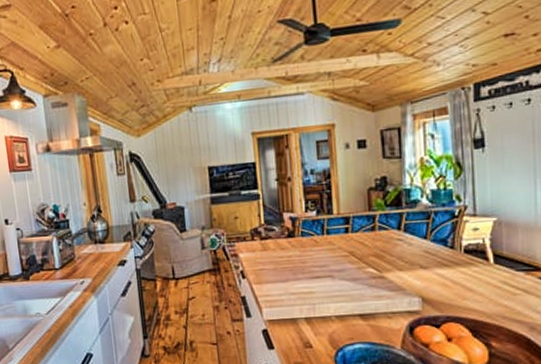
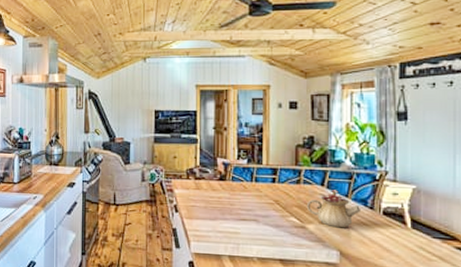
teapot: none [383,232,440,273] -> present [306,190,360,228]

